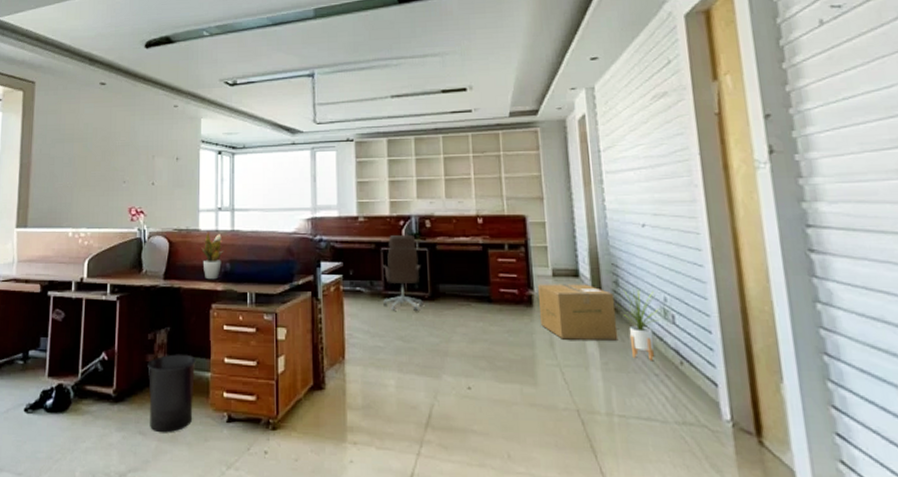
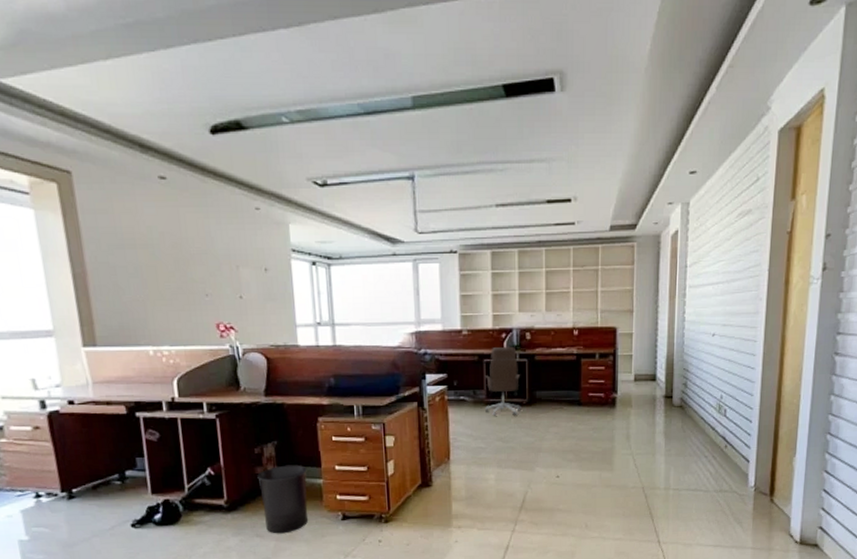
potted plant: present [201,231,224,280] -> none [302,347,327,395]
box: present [538,284,618,341] -> none [621,387,682,433]
house plant: present [617,286,660,361] -> none [683,387,715,447]

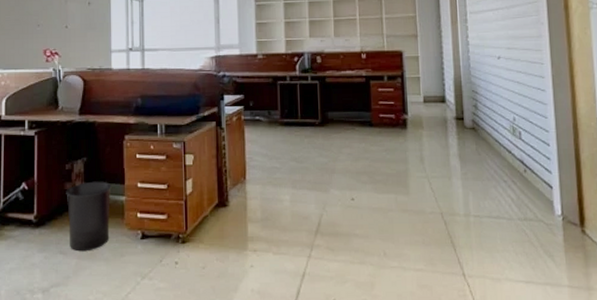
office chair: present [485,347,521,416] -> none [279,70,314,136]

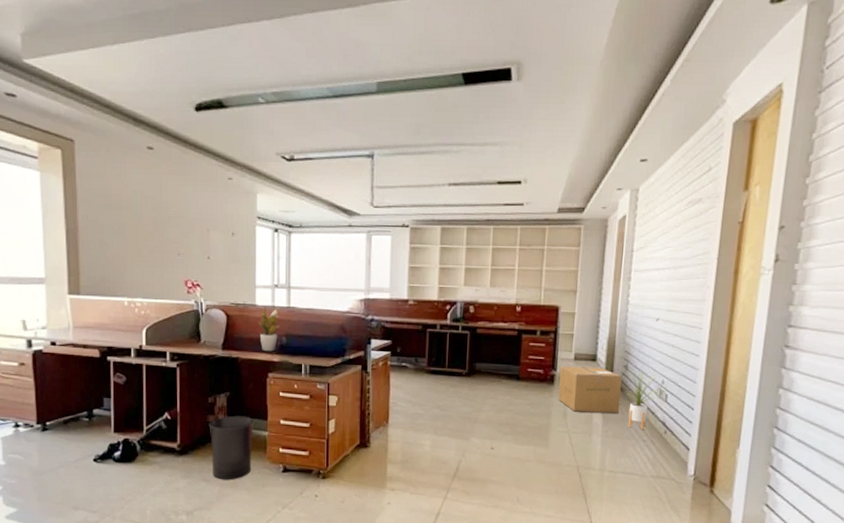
potted plant: none [114,70,136,114] -> present [258,307,280,352]
box: none [412,108,476,155] -> present [559,366,623,414]
house plant: none [475,109,509,171] -> present [623,370,656,431]

